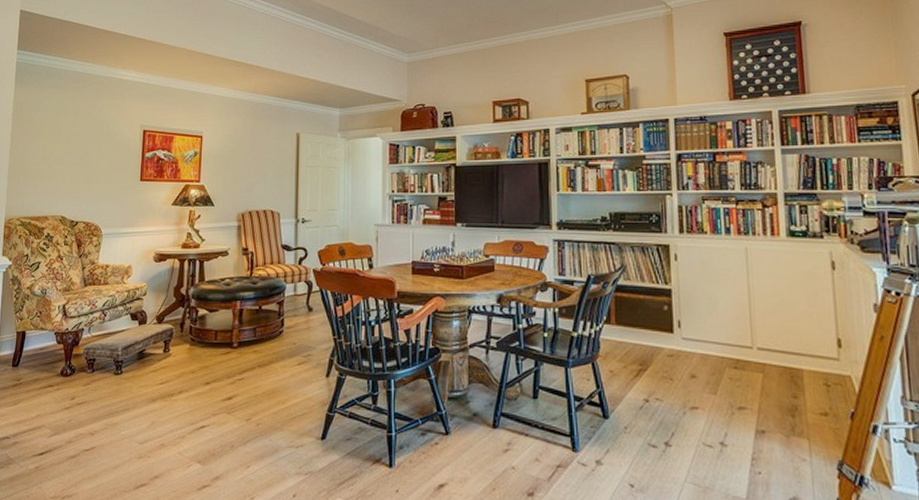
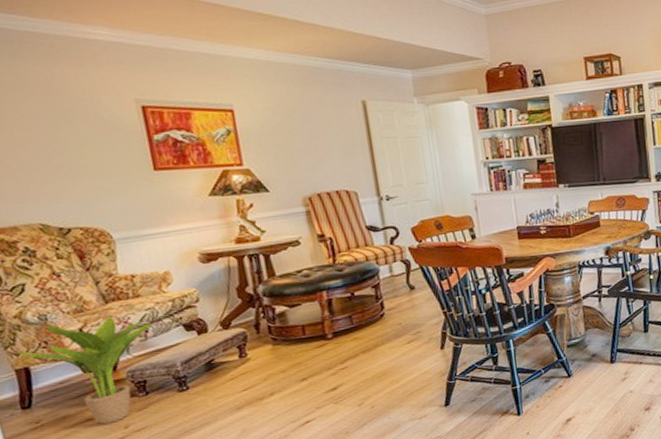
potted plant: none [22,297,110,392] -> present [17,316,151,425]

